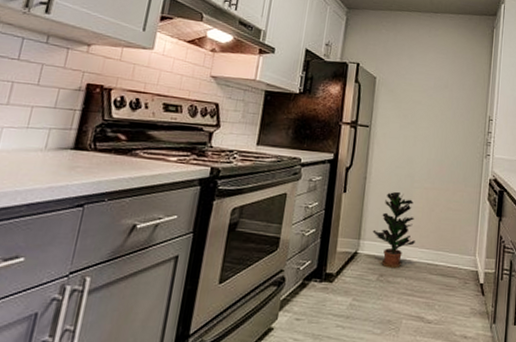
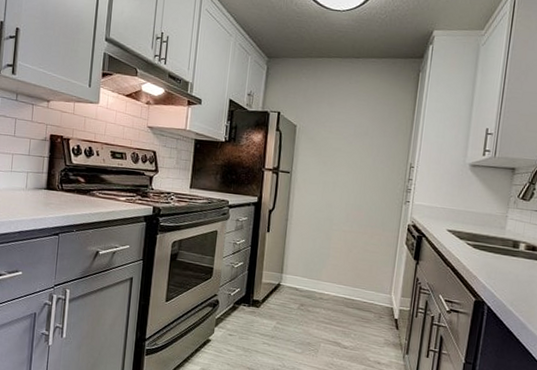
potted plant: present [372,191,415,269] -> none [294,233,333,301]

